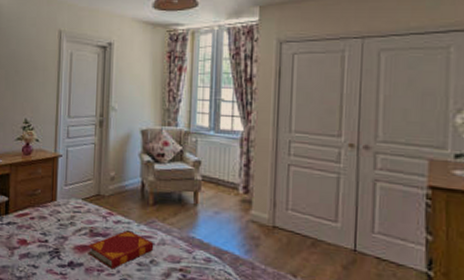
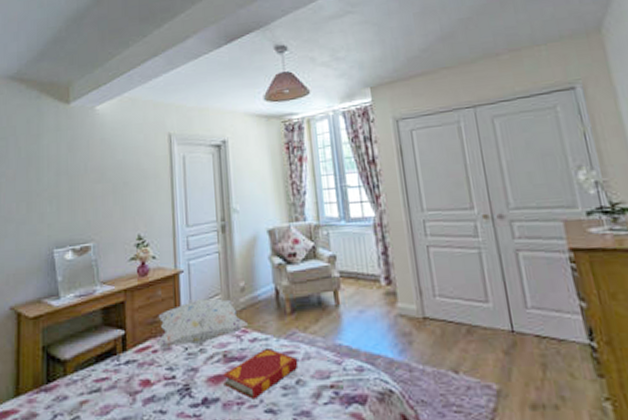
decorative pillow: none [34,181,115,218] -> present [156,298,249,349]

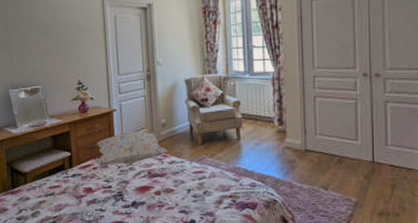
hardback book: present [223,347,299,400] -> none [148,168,206,204]

